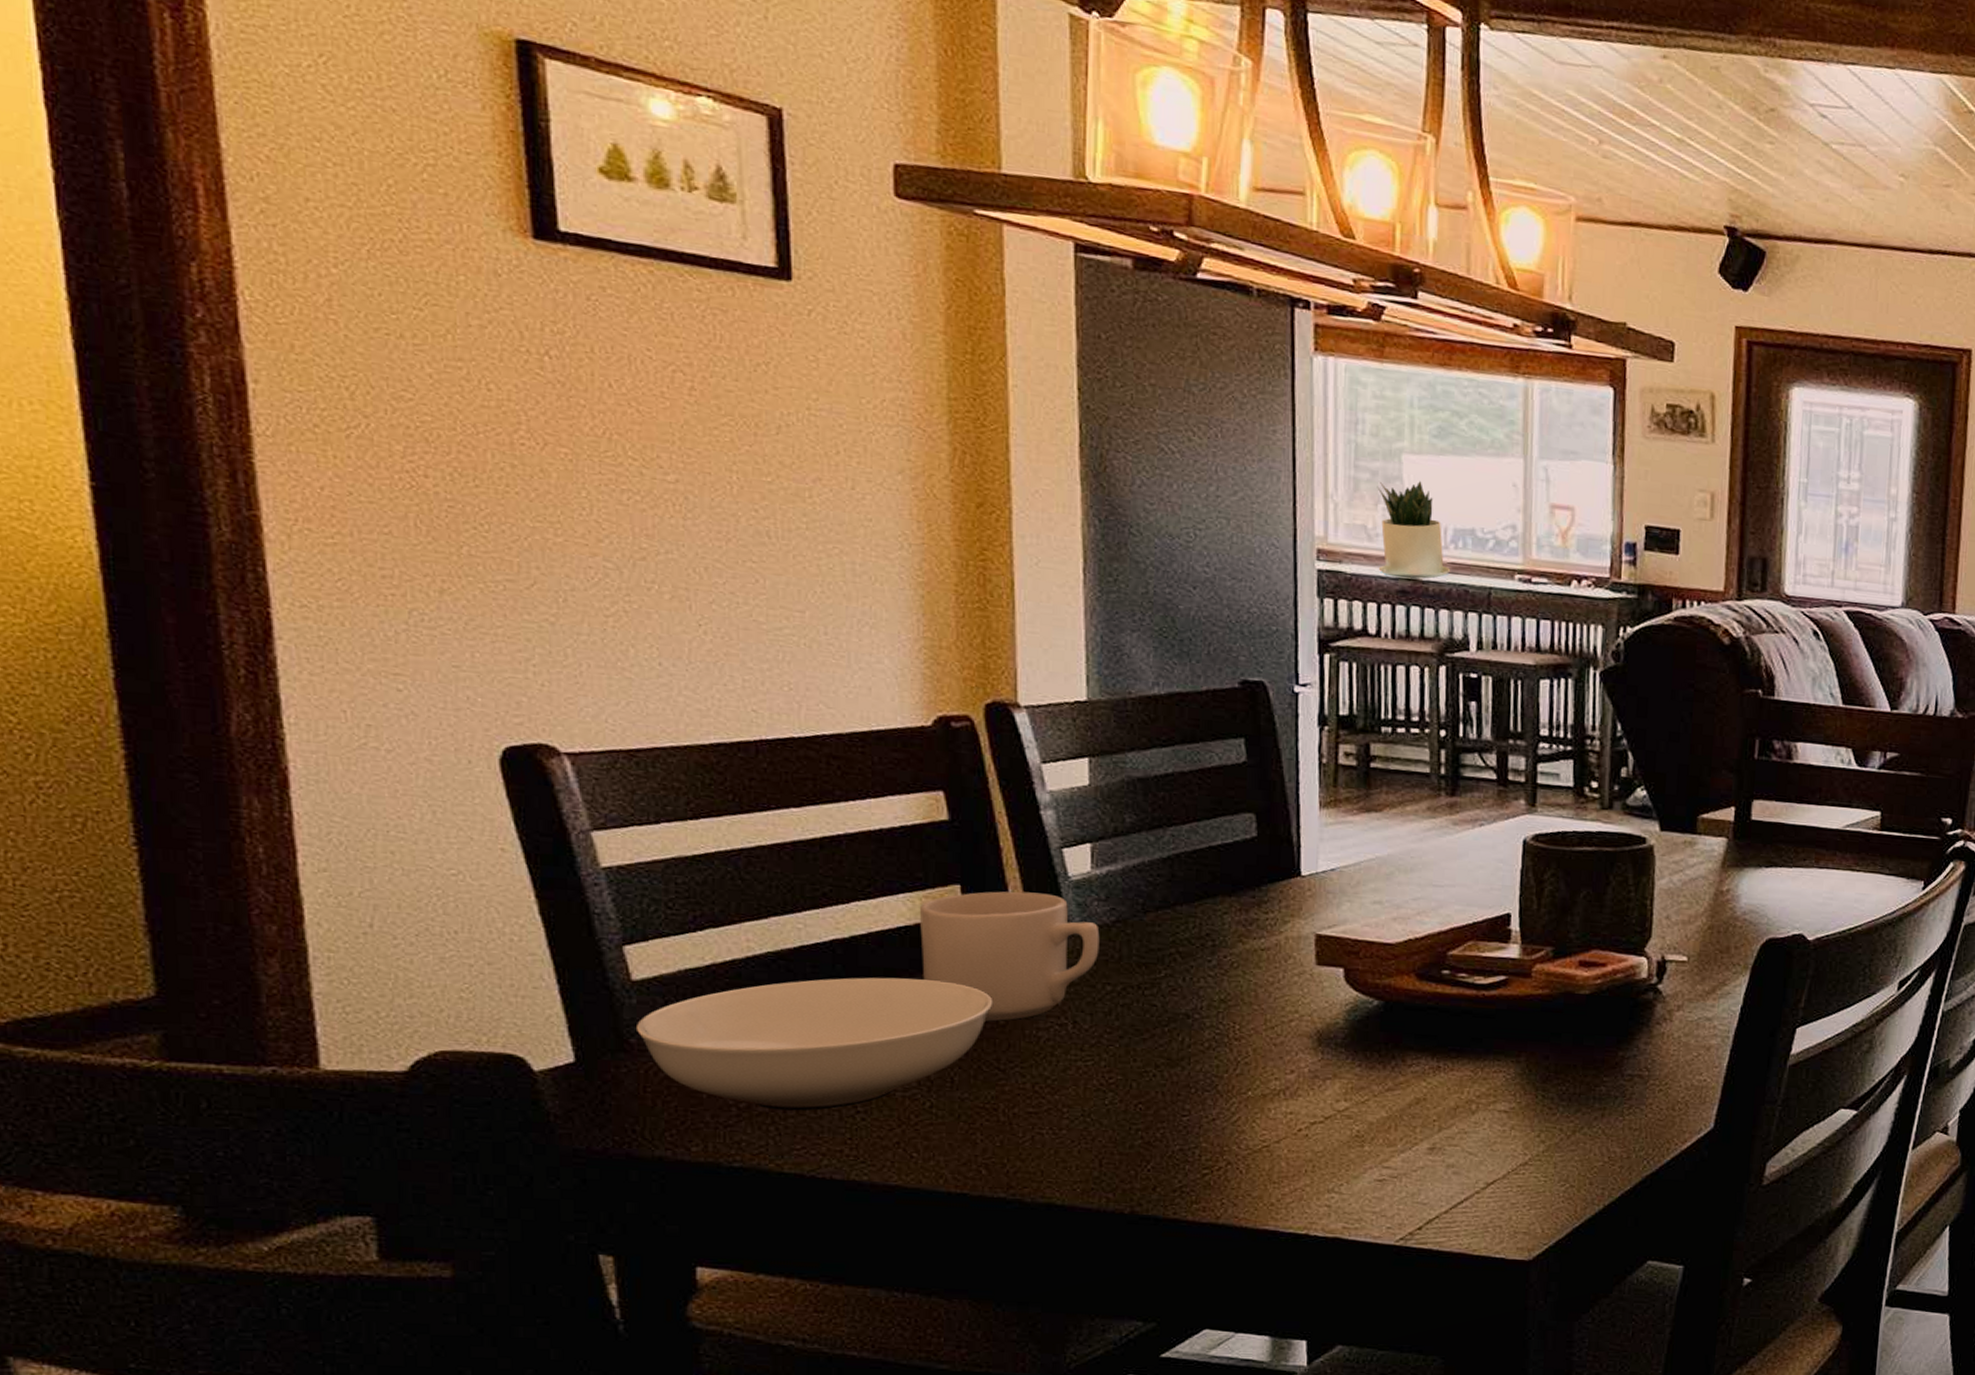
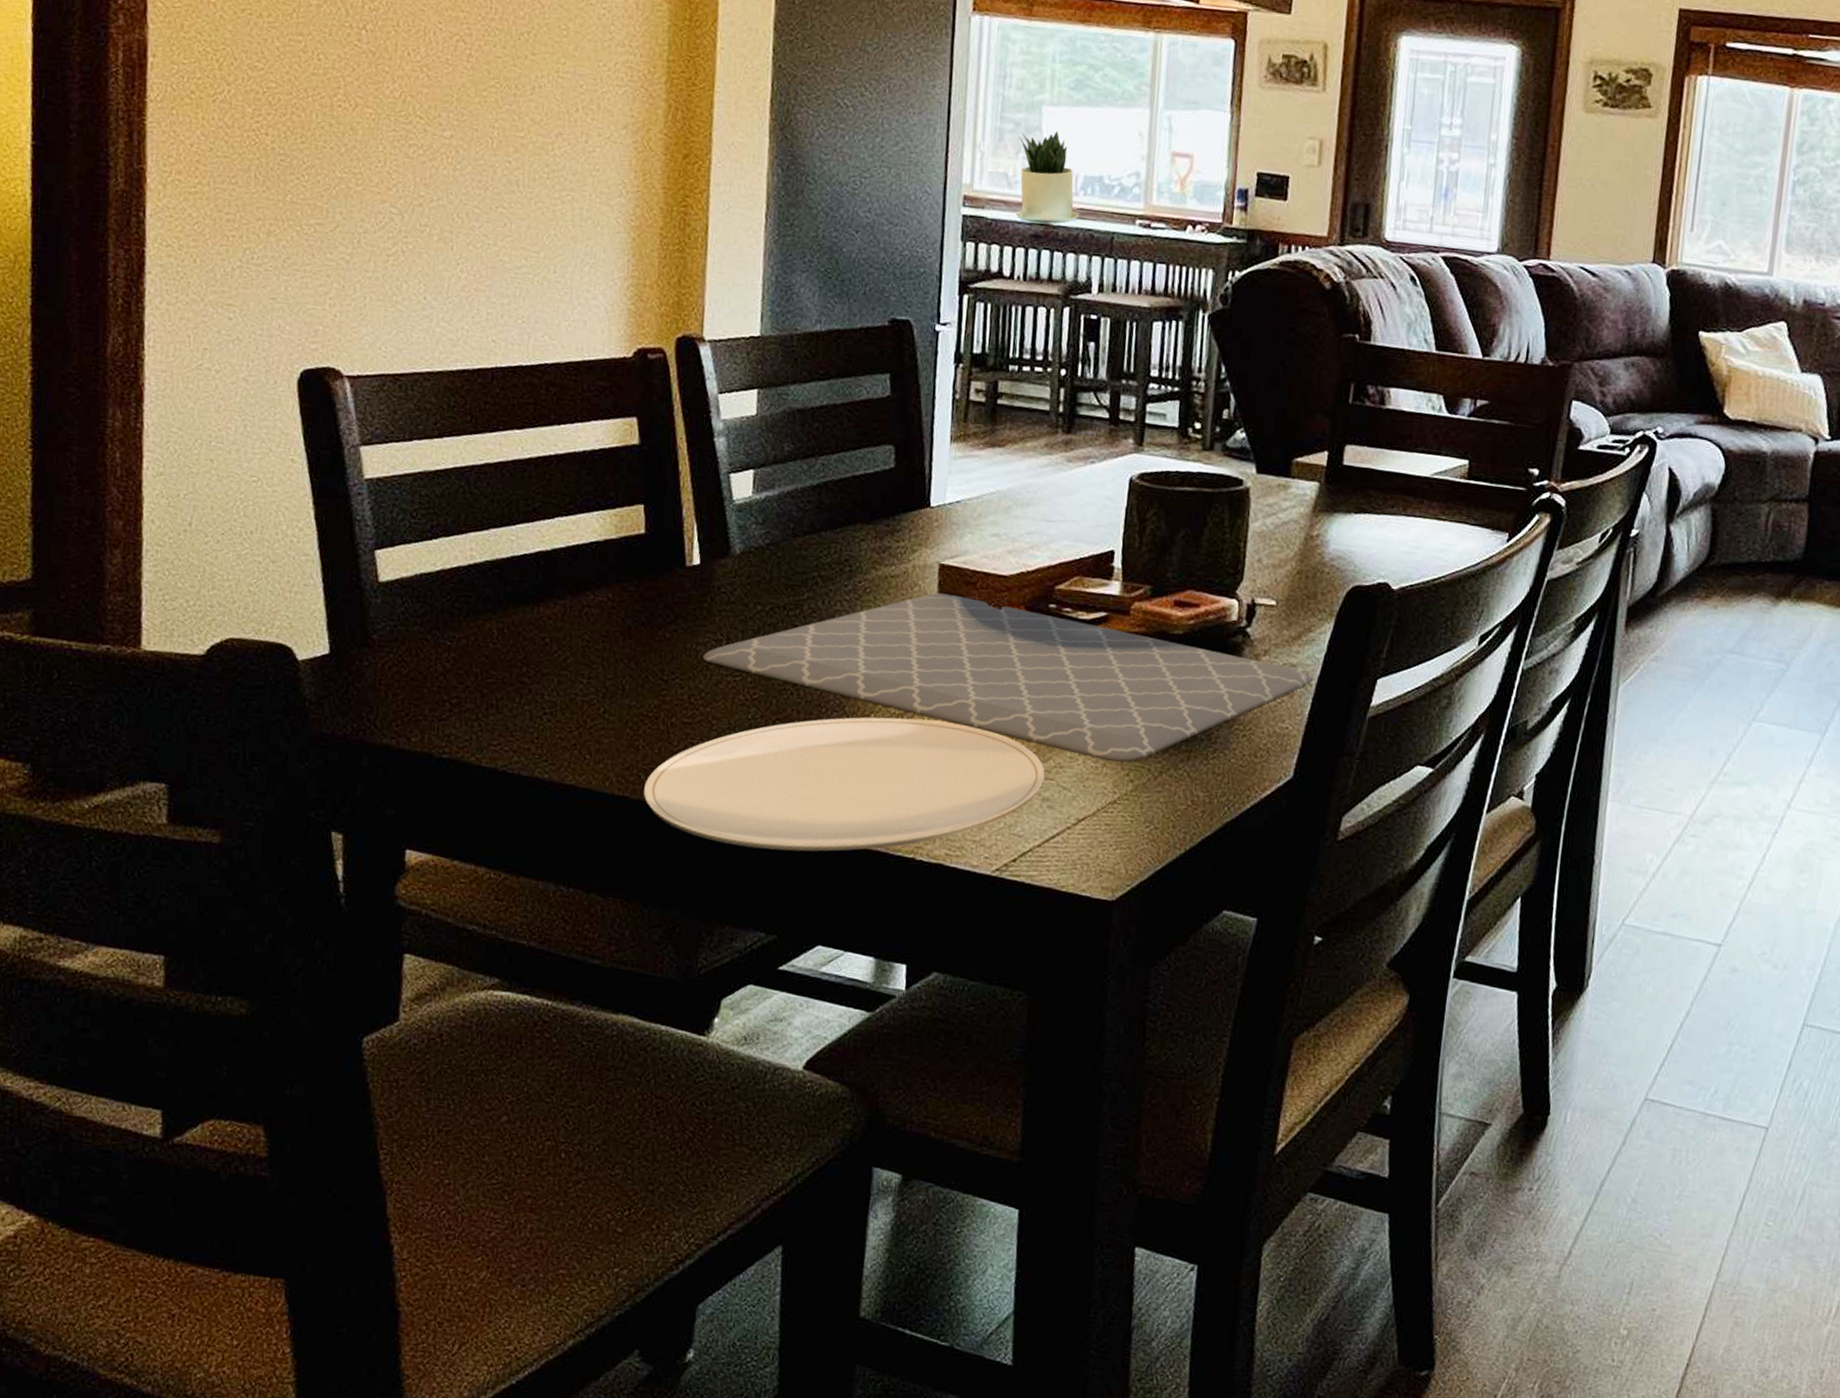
bowl: present [637,977,993,1111] -> none [379,587,663,710]
mug: present [919,891,1100,1022] -> none [607,512,755,635]
plate: none [986,1093,1448,1237] -> present [644,717,1045,852]
placemat: none [1045,964,1730,1124] -> present [703,593,1313,763]

